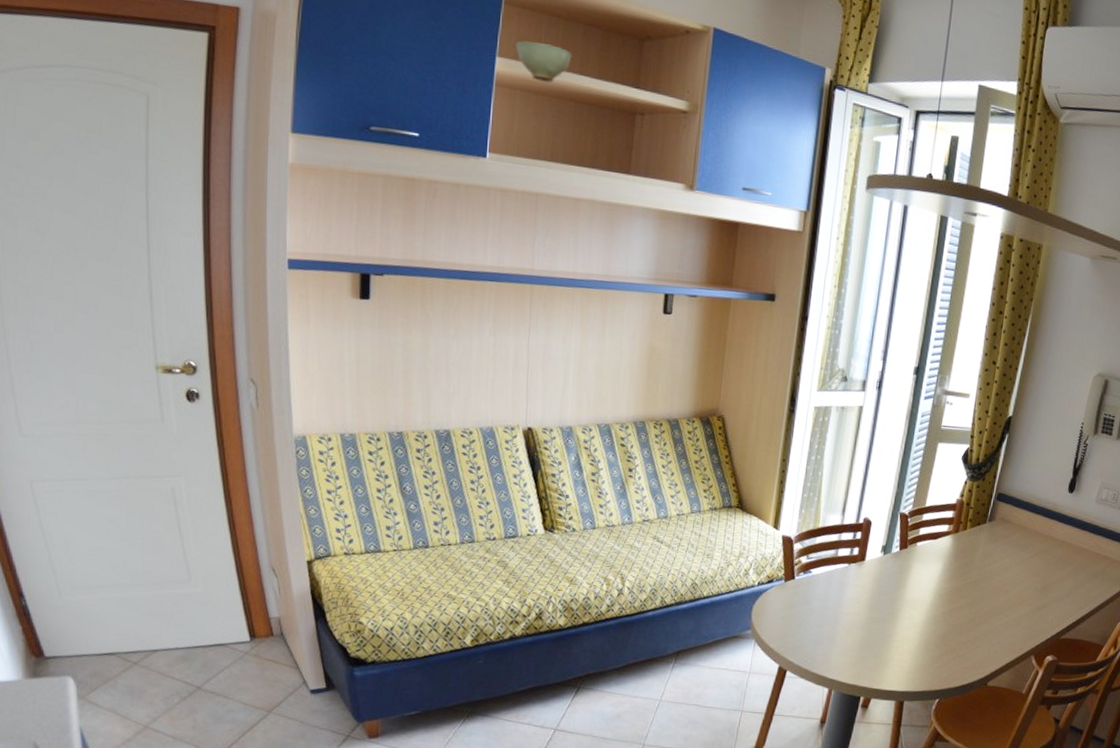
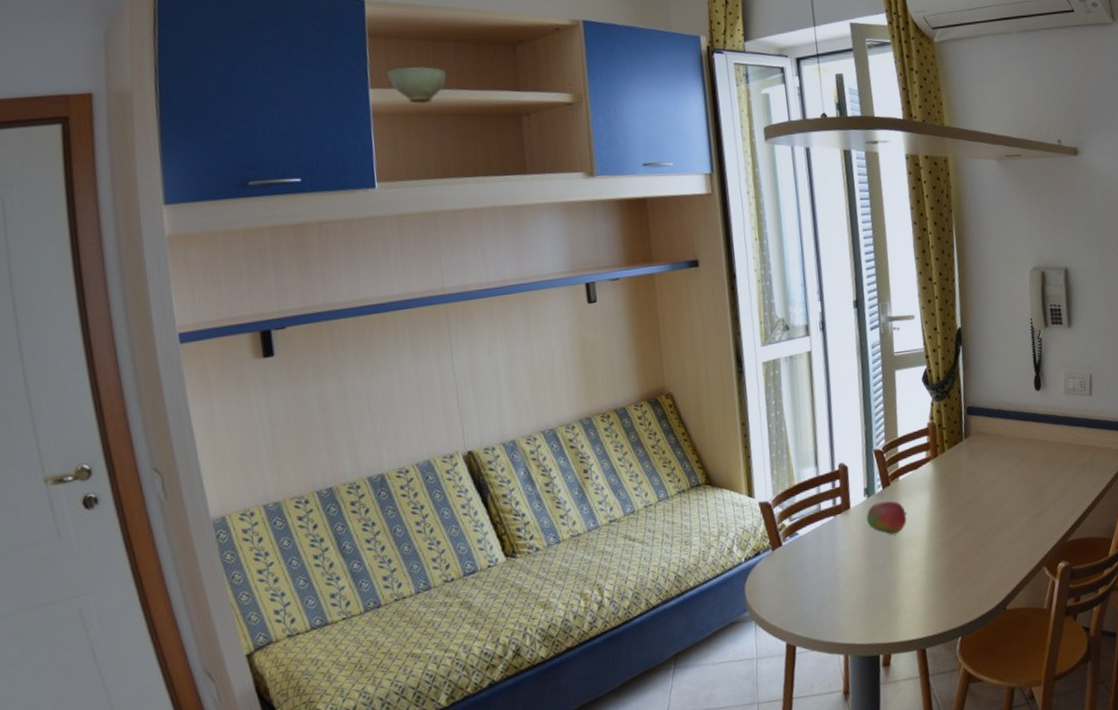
fruit: none [877,560,917,594] -> present [866,499,908,535]

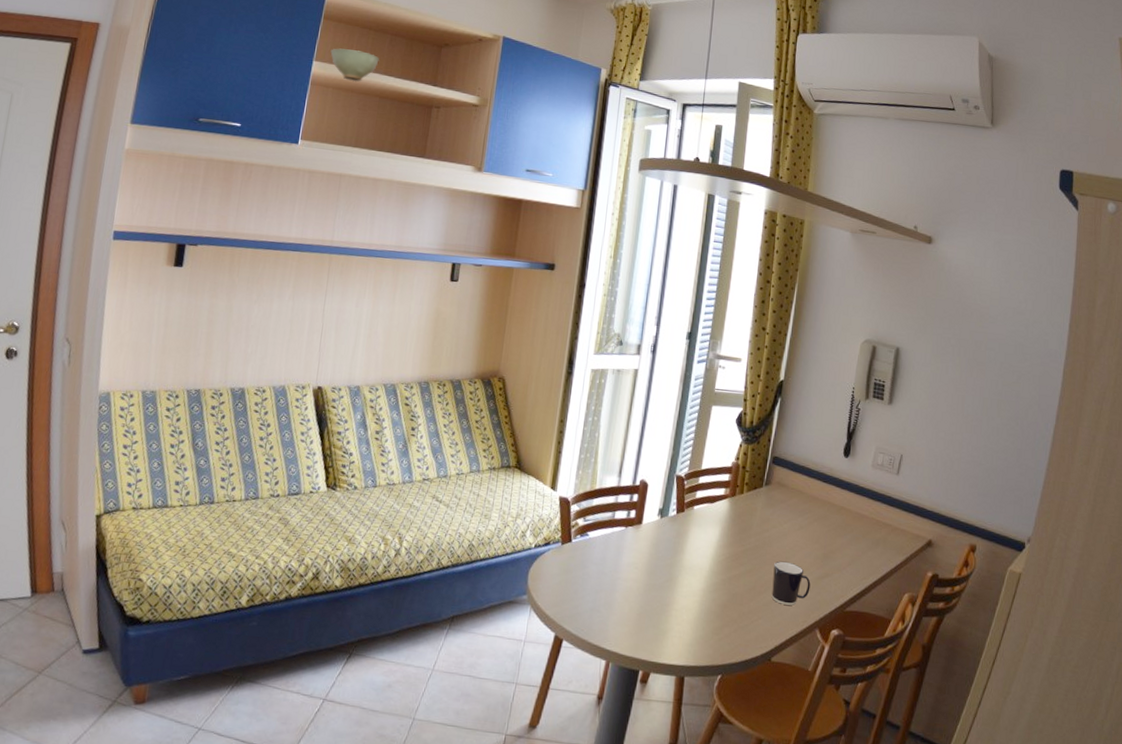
fruit: present [866,499,908,535] -> none [654,524,695,559]
mug: none [990,508,1030,552] -> present [771,561,811,606]

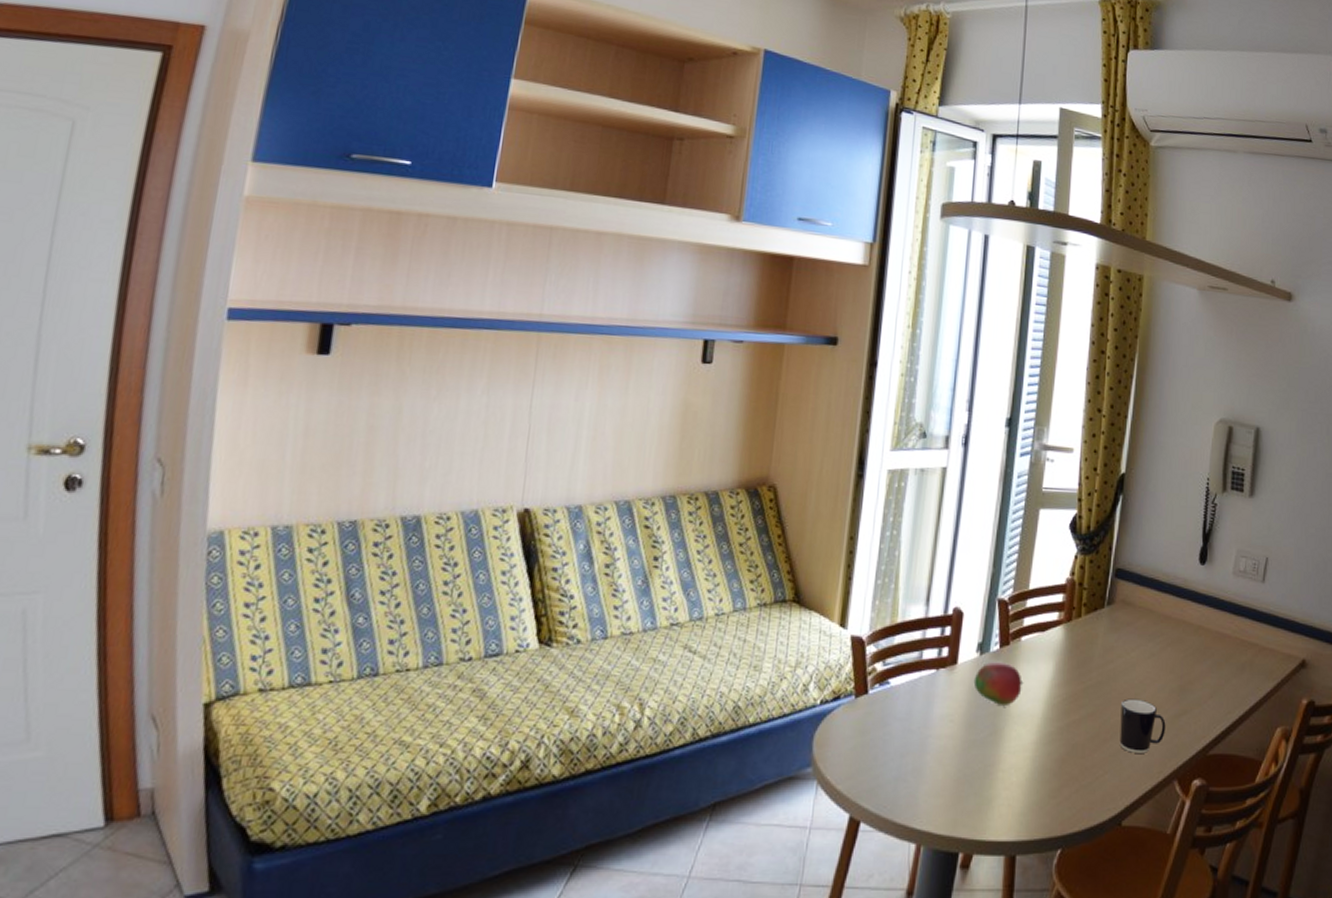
bowl: present [330,48,379,82] -> none [534,62,602,107]
fruit: none [654,524,695,559] -> present [973,661,1024,705]

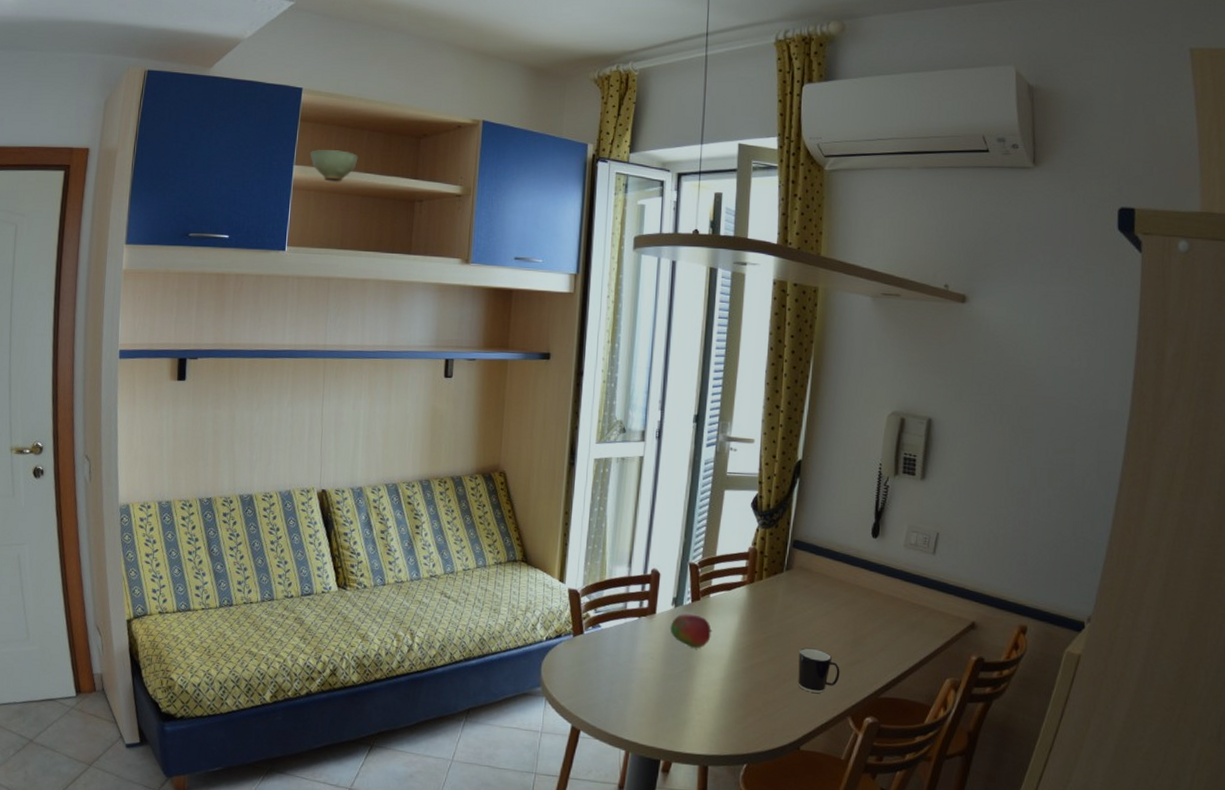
bowl: none [534,62,602,107] -> present [310,150,359,183]

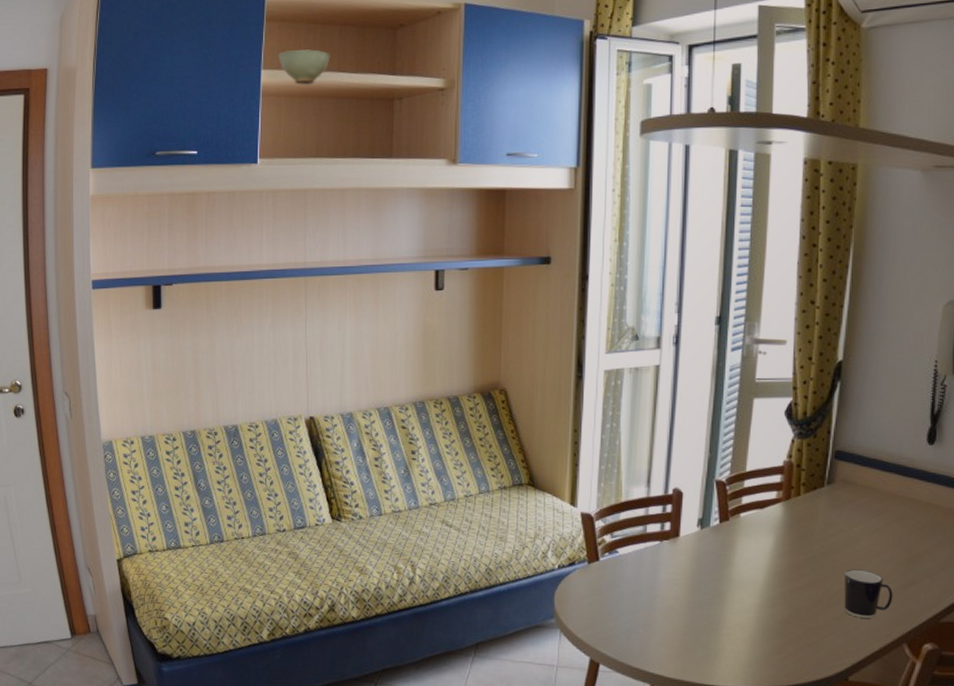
fruit: present [670,612,713,648] -> none [696,534,745,573]

